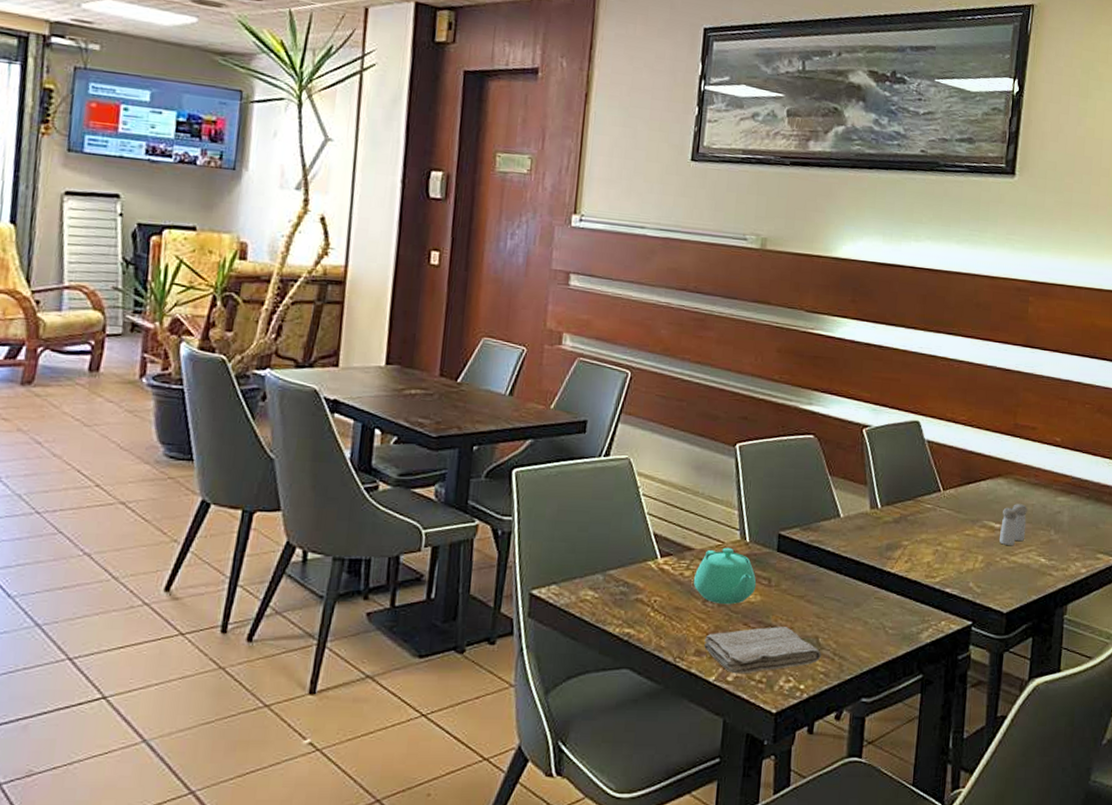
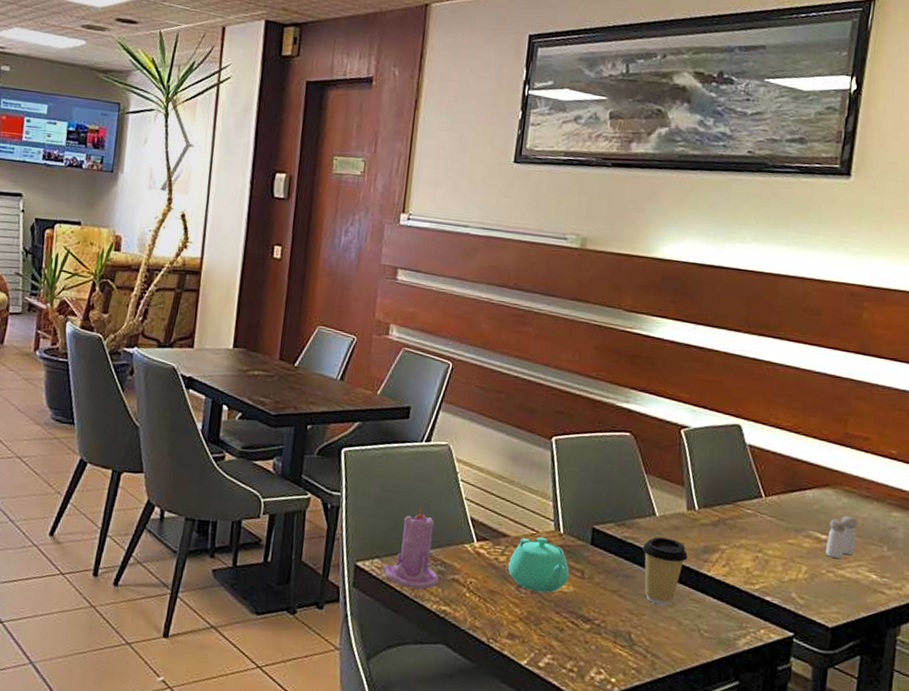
candle: none [560,525,622,613] -> present [382,506,439,589]
washcloth: present [704,627,822,674] -> none [517,618,634,662]
coffee cup: none [827,538,872,607] -> present [641,537,688,606]

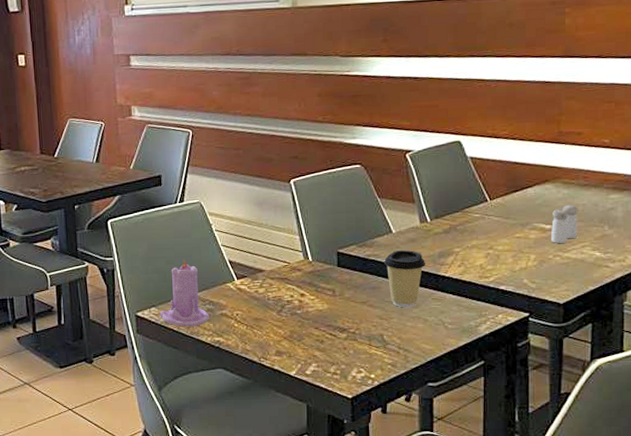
teapot: present [508,536,570,593] -> none [268,267,323,314]

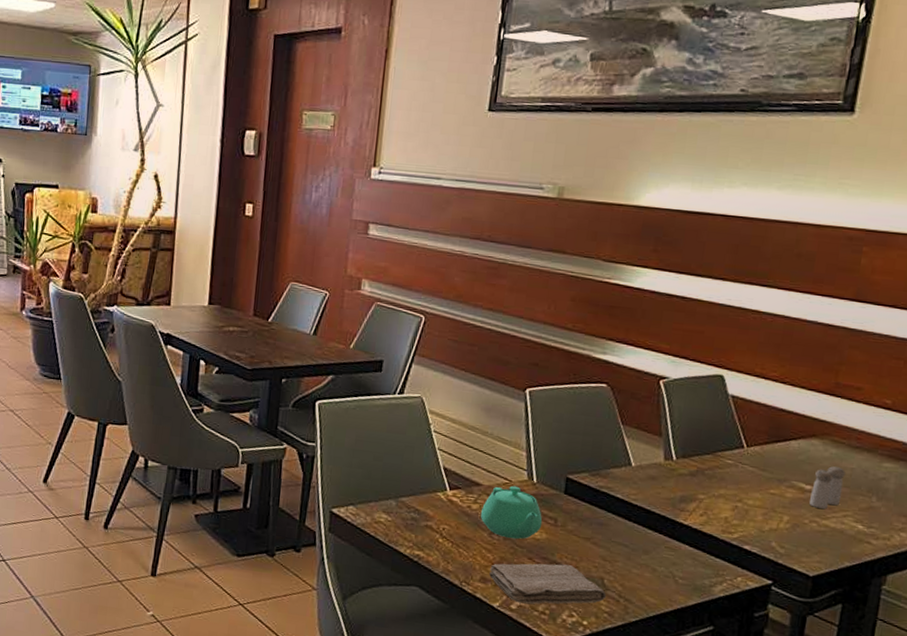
candle: present [159,258,209,327] -> none [357,456,412,535]
teapot: none [268,267,323,314] -> present [481,485,543,539]
washcloth: none [283,328,388,368] -> present [489,563,607,605]
coffee cup: present [383,250,426,308] -> none [616,486,665,553]

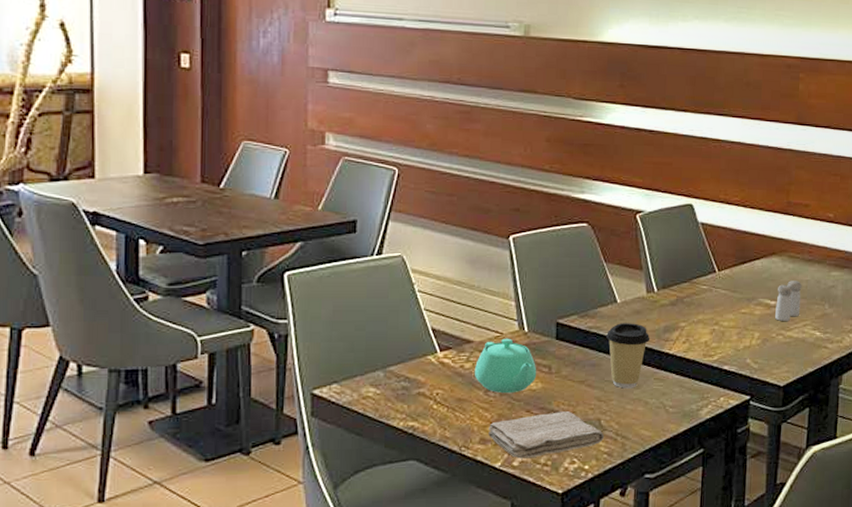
coffee cup: none [616,486,665,553] -> present [605,323,650,389]

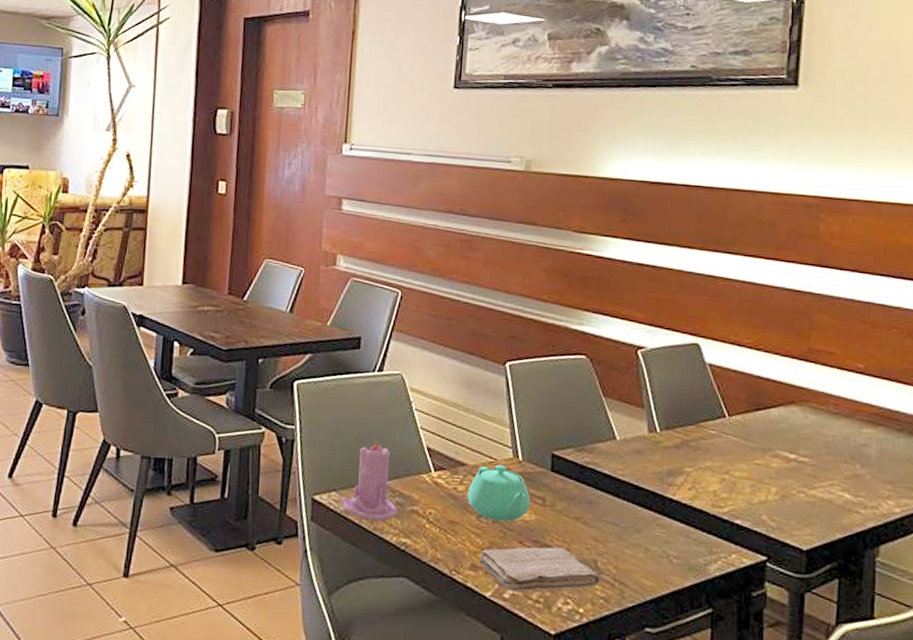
candle: none [342,323,404,409] -> present [340,437,398,522]
coffee cup: present [605,323,650,389] -> none [603,461,652,532]
salt and pepper shaker: present [775,281,802,321] -> none [795,434,827,478]

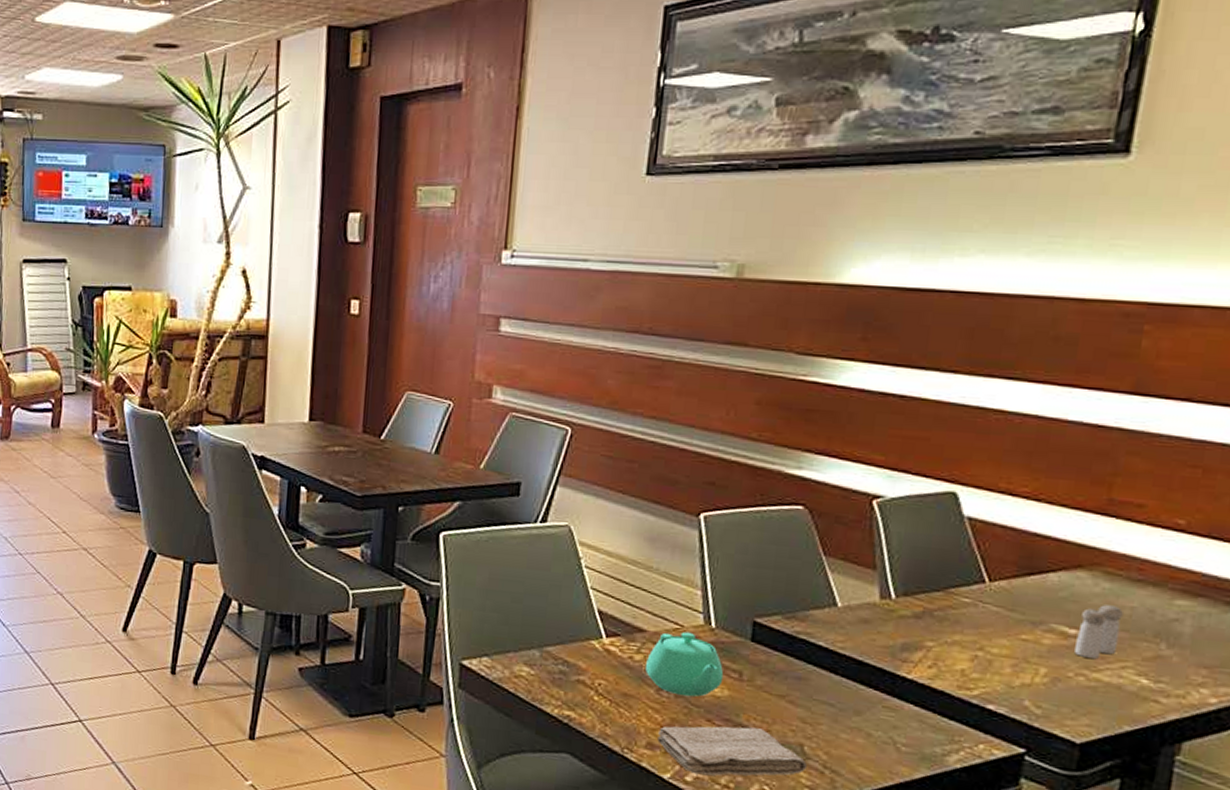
candle: present [340,437,398,522] -> none [492,597,561,692]
salt and pepper shaker: none [795,434,827,478] -> present [1074,605,1123,659]

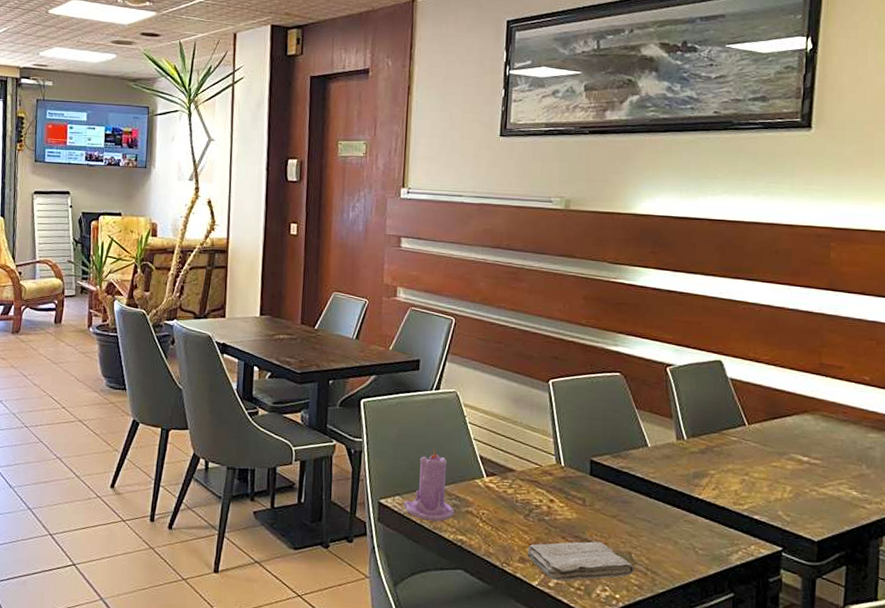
candle: none [492,597,561,692] -> present [403,447,454,521]
teapot: present [645,631,724,697] -> none [516,470,572,520]
salt and pepper shaker: present [1074,605,1123,659] -> none [808,439,836,478]

